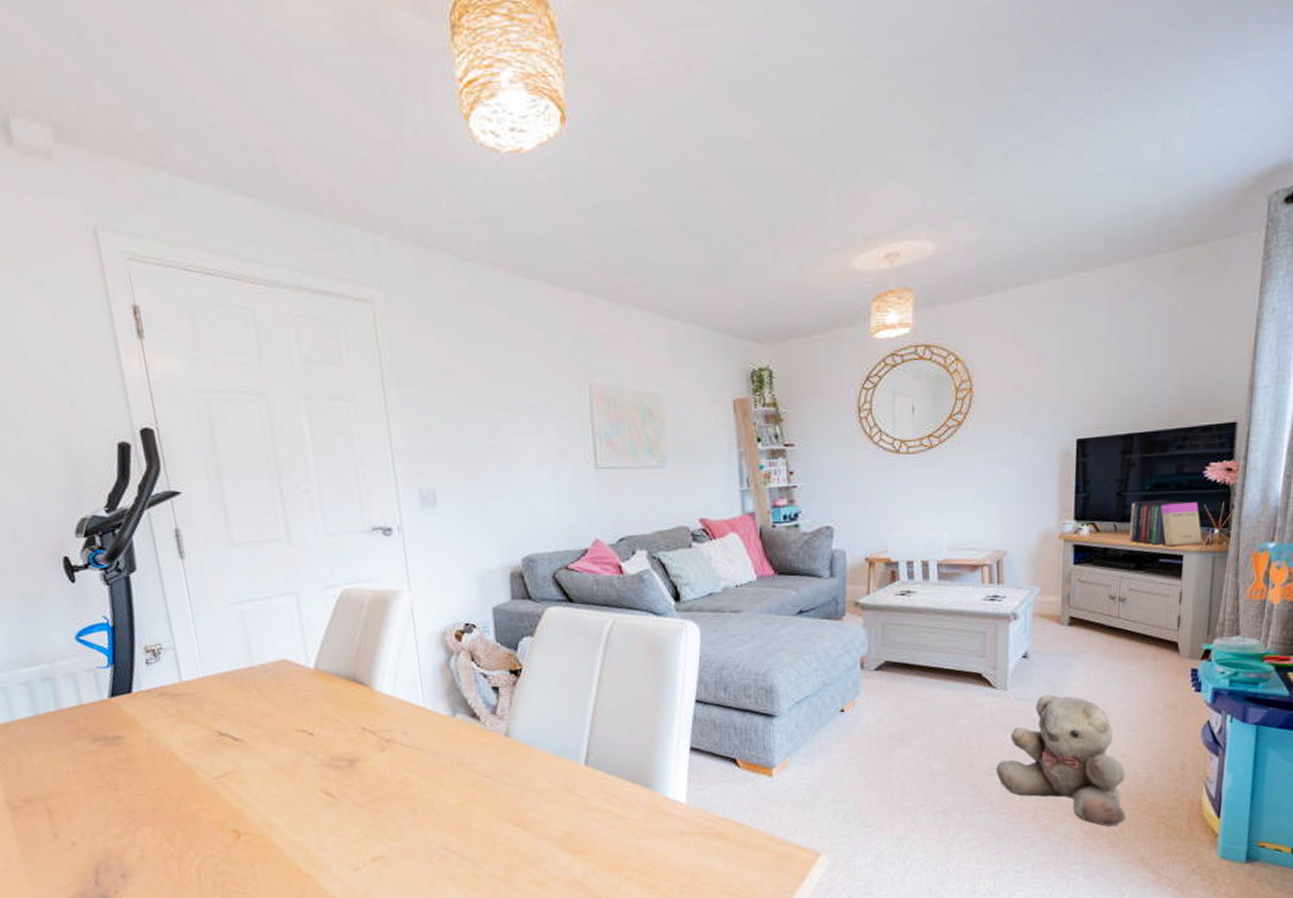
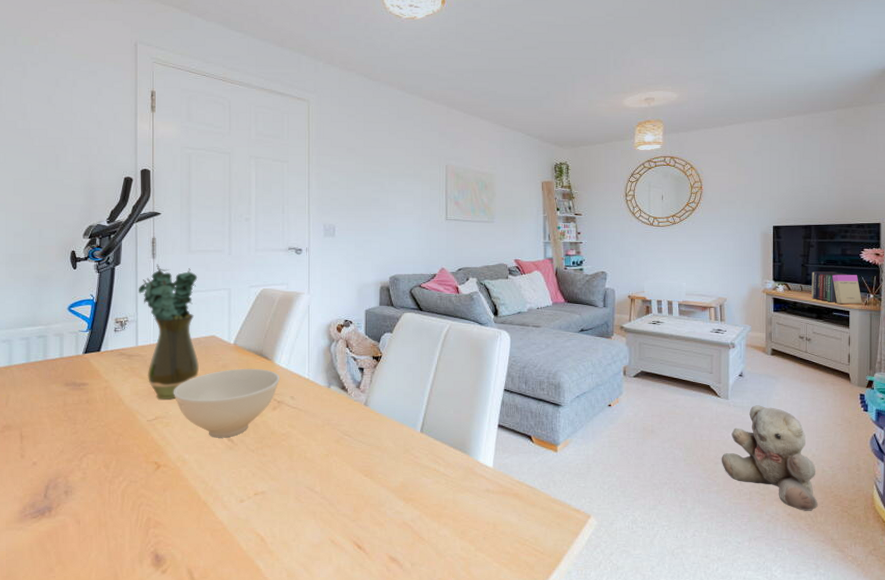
vase: none [168,566,273,750] -> present [138,264,199,400]
bowl: none [241,698,386,794] -> present [173,368,281,438]

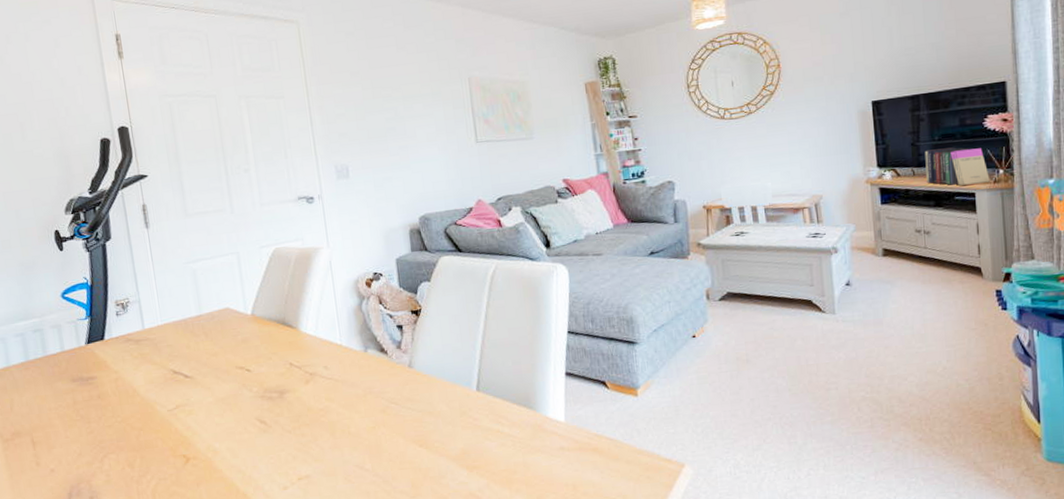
vase: present [138,264,199,400] -> none [135,234,217,386]
bowl: present [173,368,281,438] -> none [191,339,310,422]
teddy bear: present [721,405,818,511] -> none [833,316,955,434]

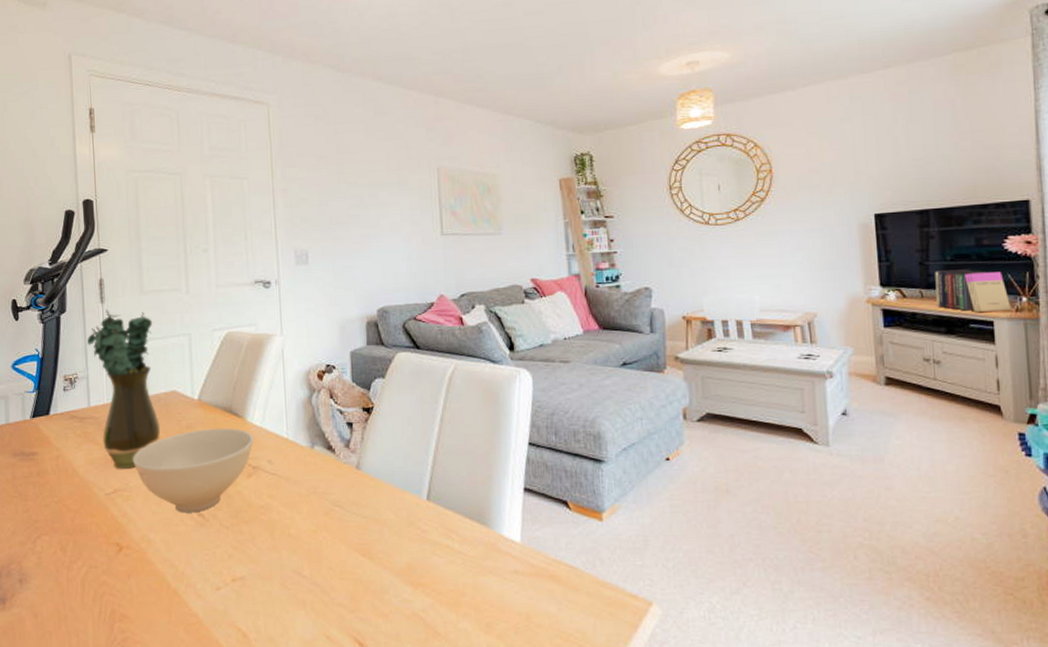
vase: none [135,234,217,386] -> present [87,309,160,469]
bowl: none [191,339,310,422] -> present [132,428,255,513]

